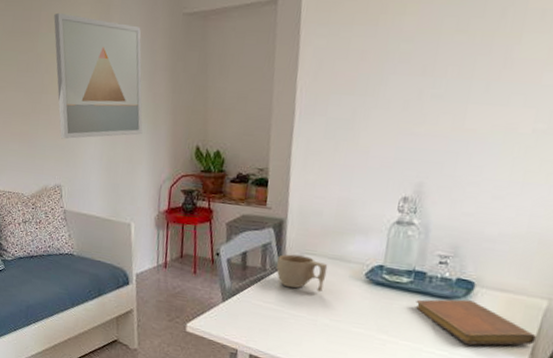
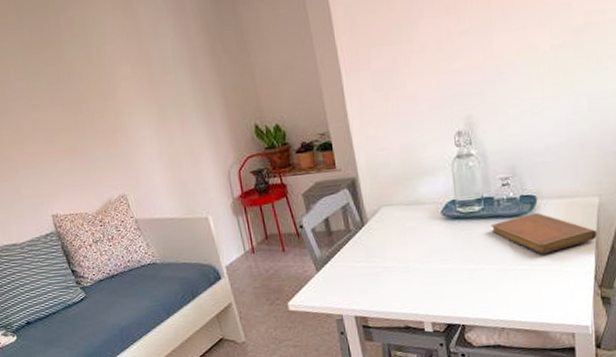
wall art: present [54,12,143,139] -> none [74,15,197,147]
cup: present [276,254,328,293] -> none [359,208,407,243]

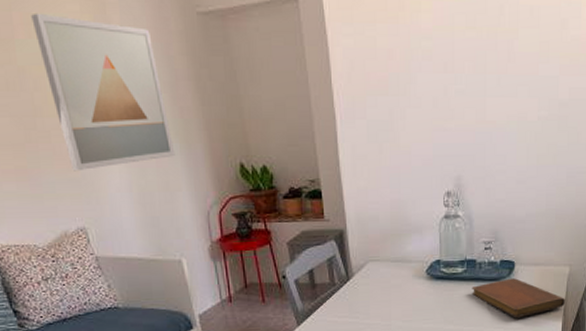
wall art: none [74,15,197,147] -> present [31,12,175,172]

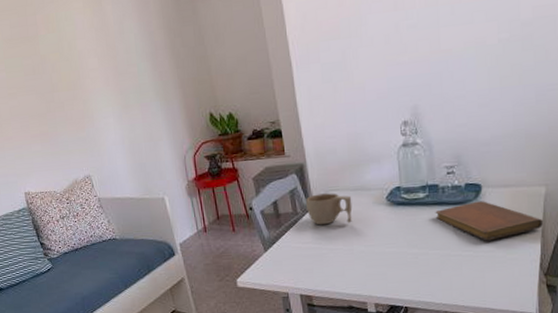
wall art: present [31,12,175,172] -> none [49,12,157,132]
cup: none [345,263,392,298] -> present [306,193,353,225]

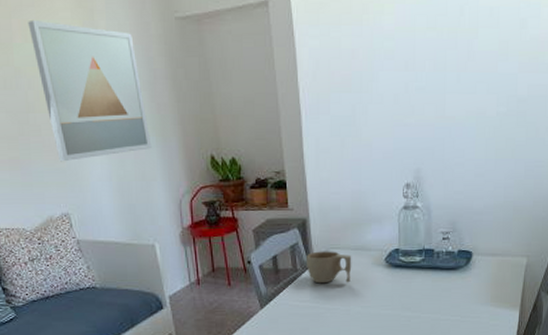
wall art: none [49,12,157,132] -> present [28,19,152,162]
notebook: present [435,201,543,241] -> none [429,268,522,307]

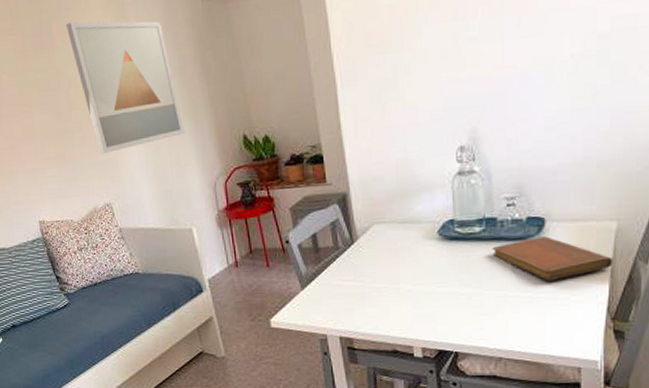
cup: present [307,251,352,284] -> none [349,225,400,261]
notebook: none [429,268,522,307] -> present [492,236,612,281]

